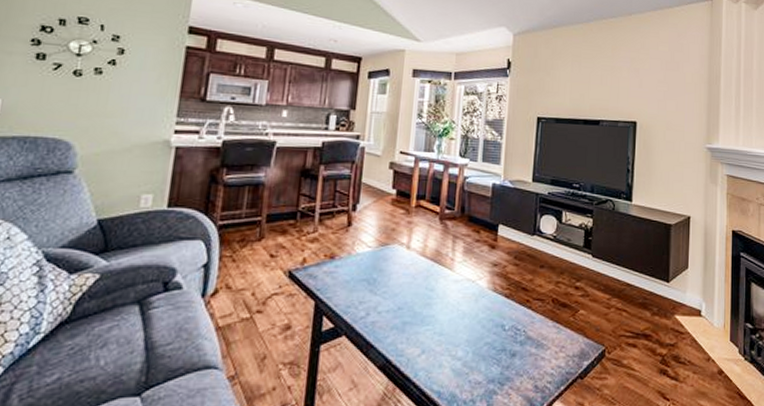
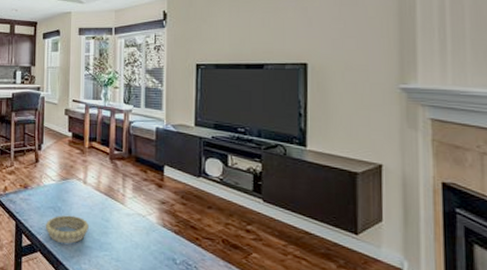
decorative bowl: none [354,287,410,321] -> present [45,215,89,244]

